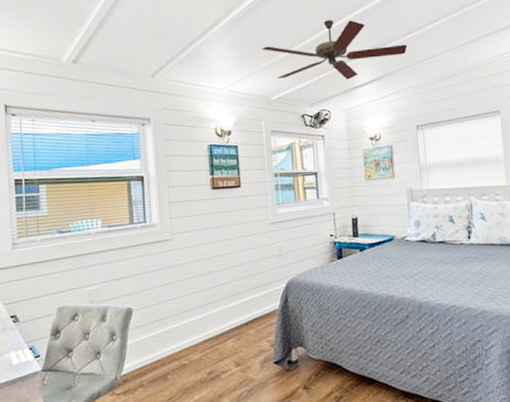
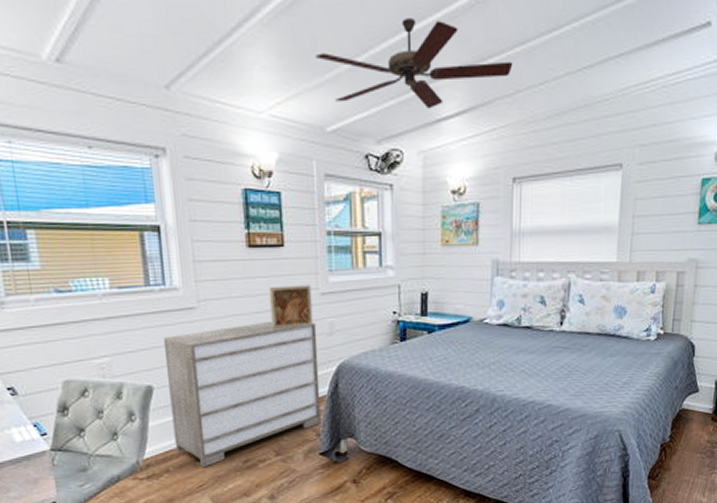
dresser: none [143,247,274,381] -> present [164,321,321,468]
decorative box: none [228,216,265,254] -> present [268,285,313,328]

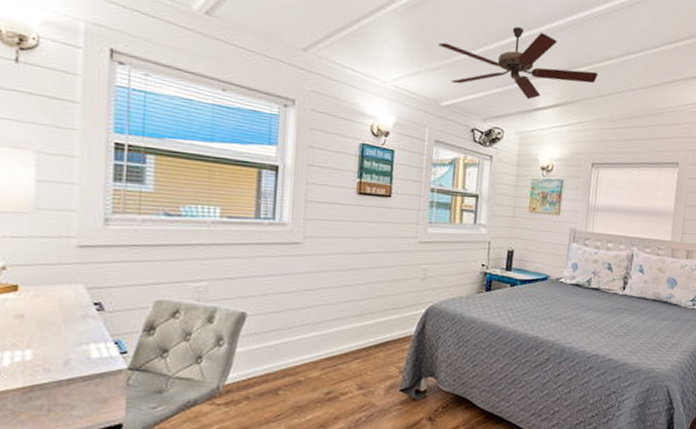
dresser: present [164,321,321,468] -> none [259,262,412,397]
decorative box: present [268,285,313,328] -> none [369,231,412,270]

